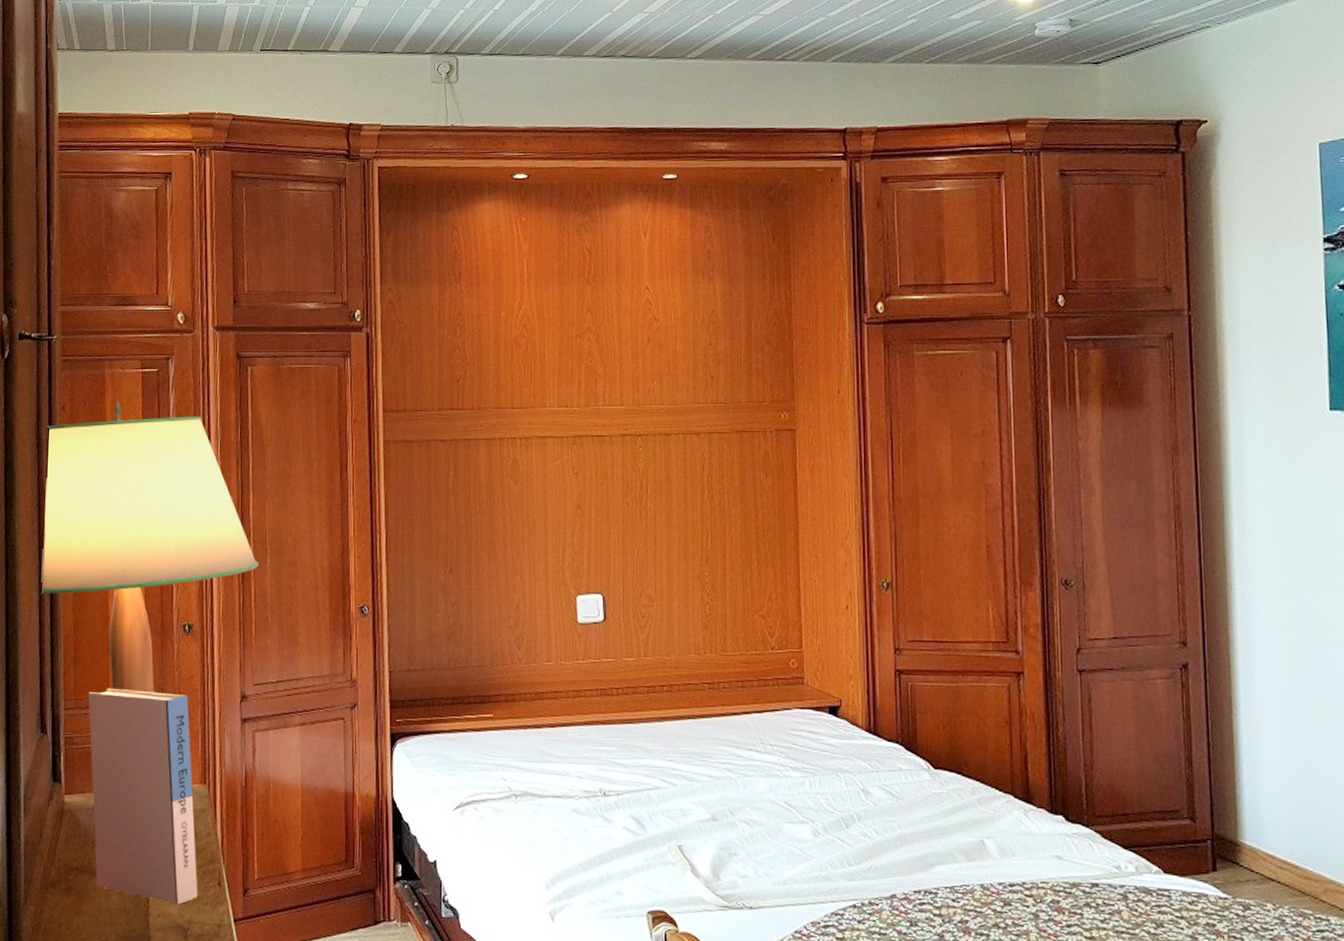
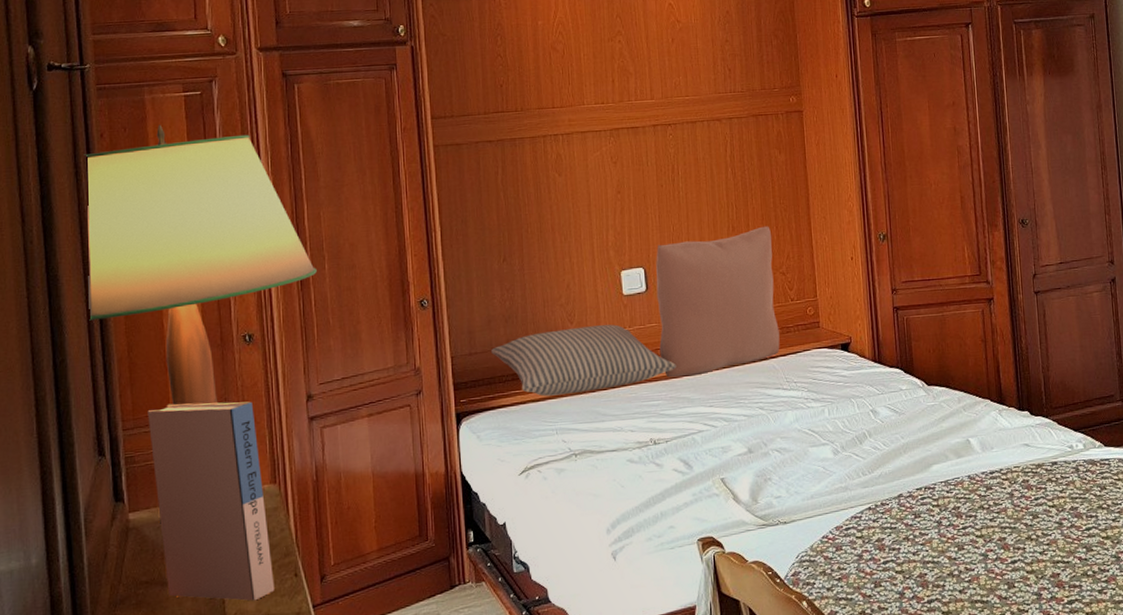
pillow: none [430,653,634,728] -> present [490,324,677,396]
pillow: none [615,560,755,723] -> present [656,226,780,378]

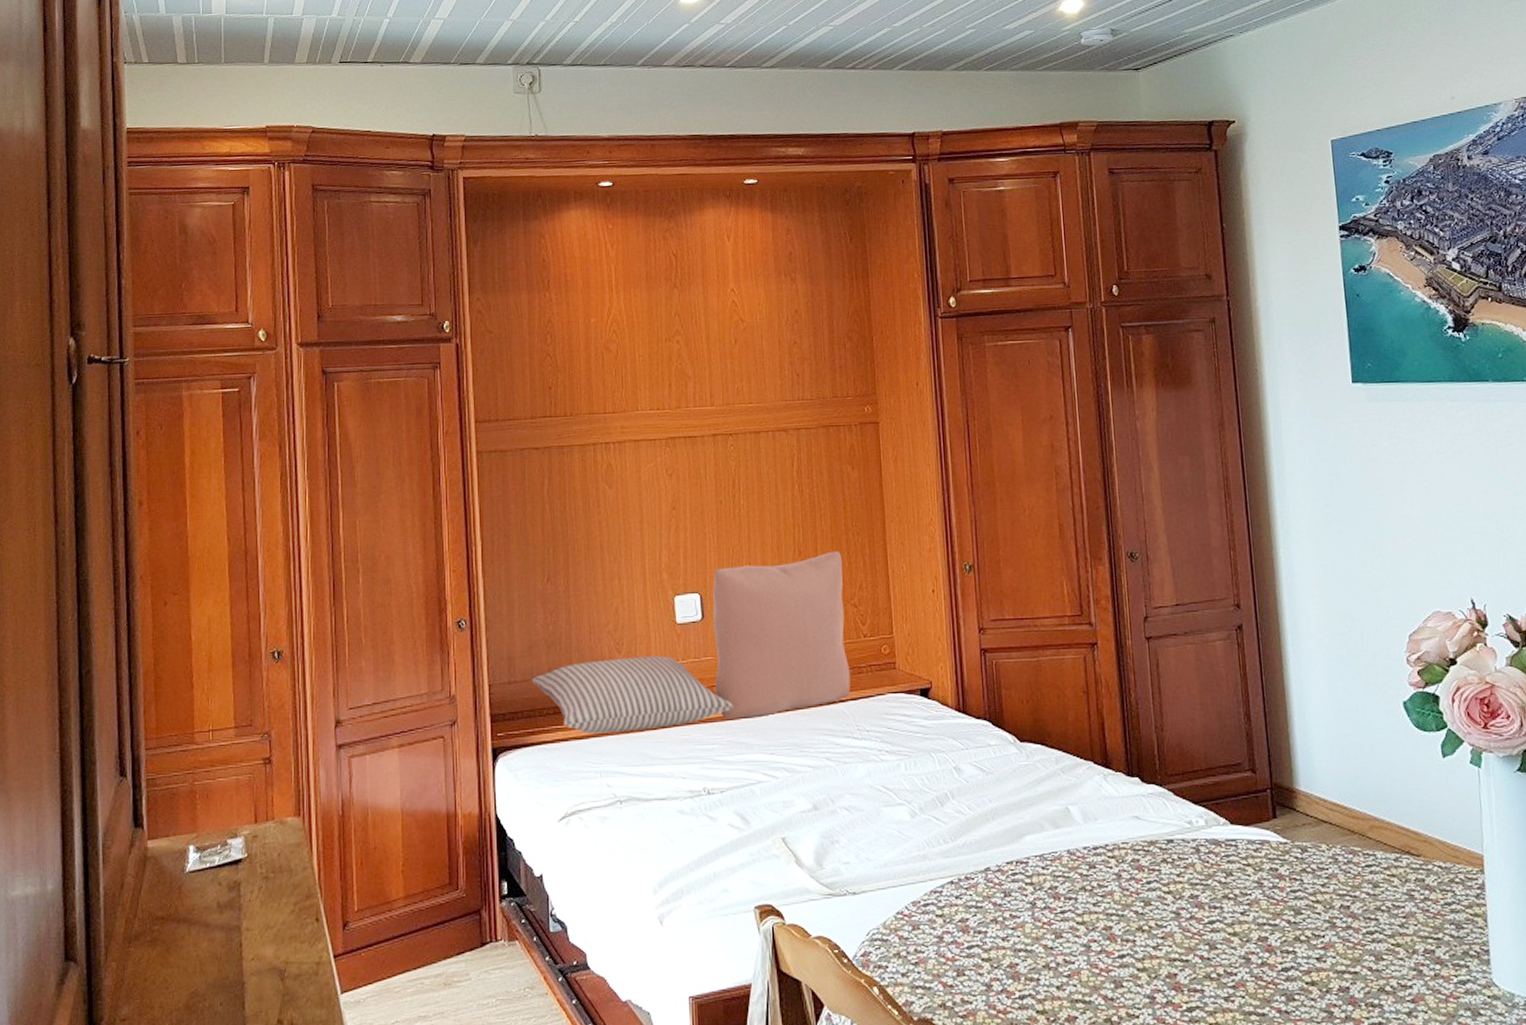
table lamp: present [84,124,317,406] -> none [117,422,350,726]
book: present [147,401,275,601] -> none [171,723,294,946]

